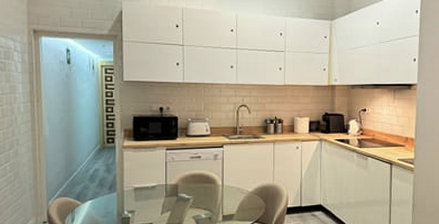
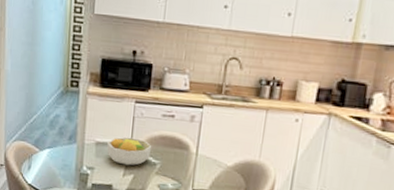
fruit bowl: none [145,179,184,204] -> present [107,137,152,166]

